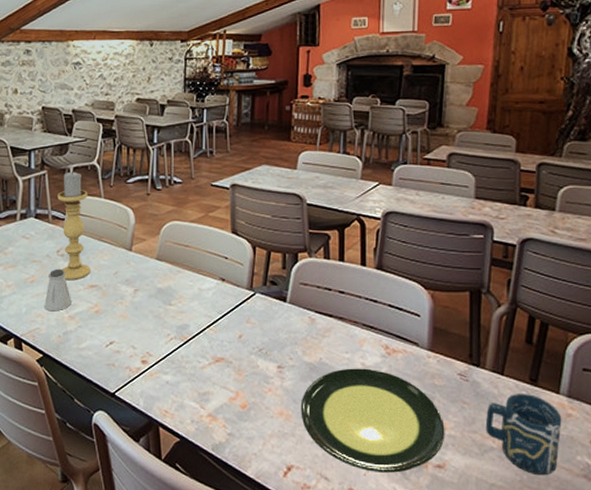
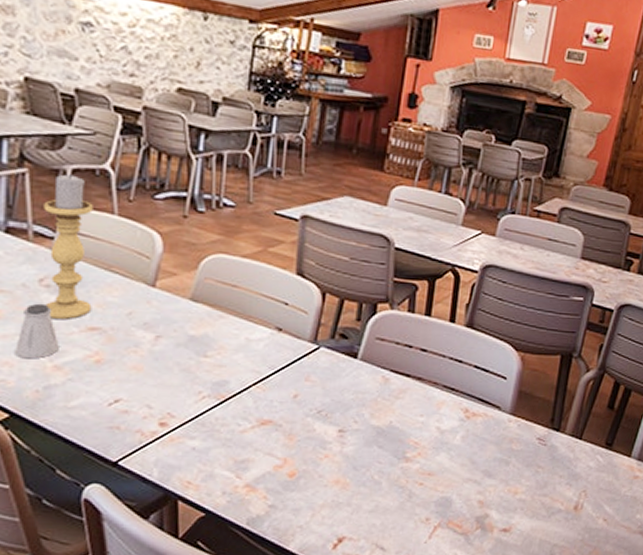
plate: present [300,368,445,473] -> none [360,432,517,539]
cup: present [485,393,562,476] -> none [556,456,630,534]

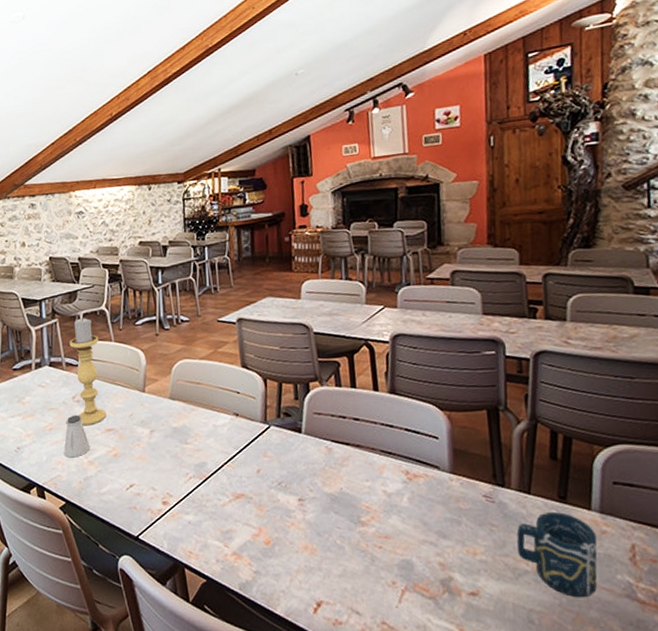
cup: none [556,456,630,534] -> present [516,511,597,598]

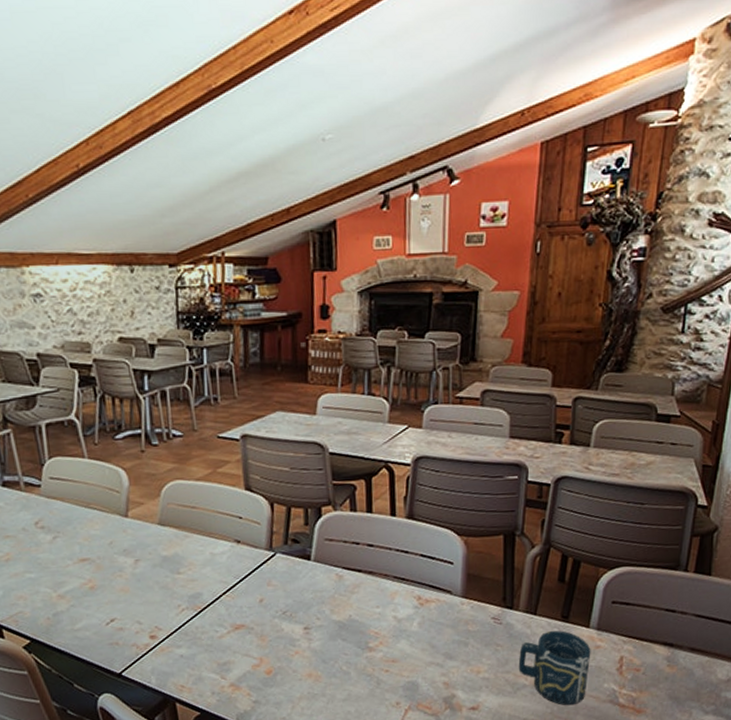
saltshaker: present [64,414,90,458] -> none [25,543,60,592]
candle holder: present [69,318,107,426] -> none [28,428,80,556]

